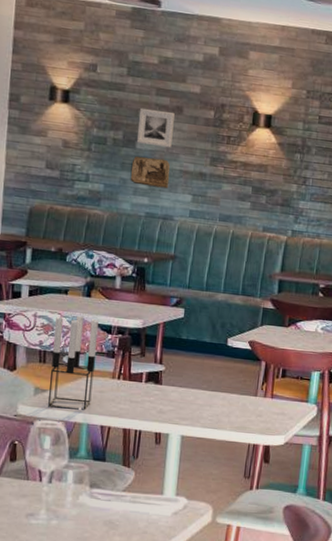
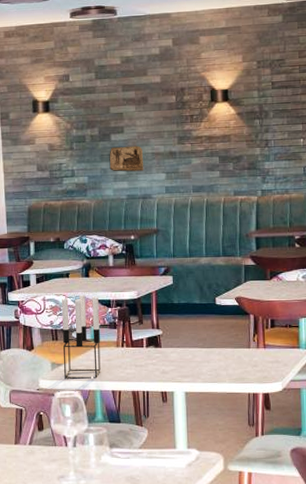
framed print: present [137,107,175,148] -> none [110,103,142,135]

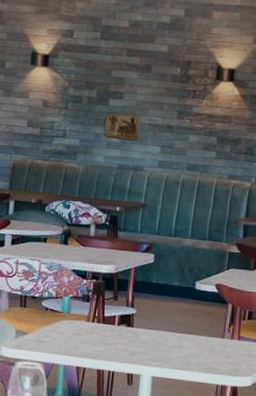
candle holder: present [62,293,101,379] -> none [28,261,75,352]

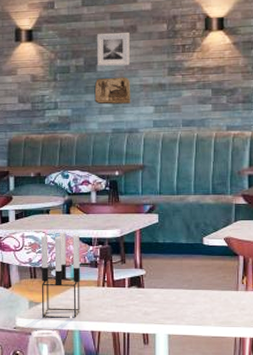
candle holder: none [28,261,75,352] -> present [41,231,80,318]
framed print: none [110,68,144,104] -> present [97,32,130,66]

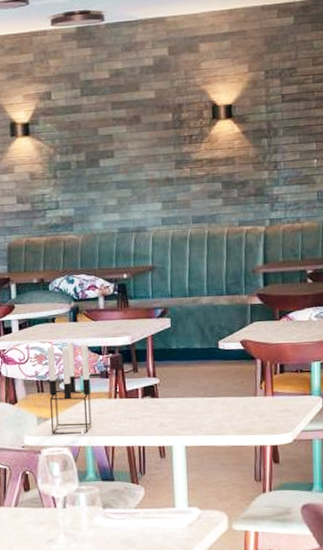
relief sculpture: present [94,77,131,105] -> none [97,171,137,203]
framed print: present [97,32,130,66] -> none [98,123,134,161]

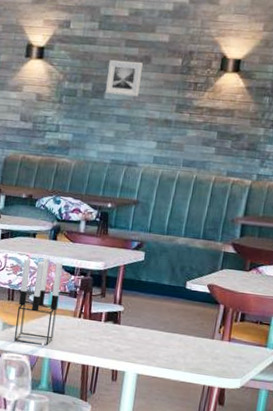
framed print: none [98,123,134,161] -> present [106,59,143,97]

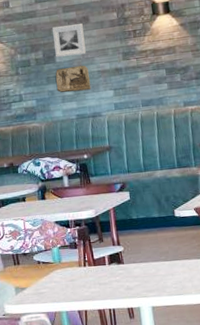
candle holder: present [14,256,63,346] -> none [20,216,65,303]
relief sculpture: none [97,106,136,136] -> present [55,65,92,93]

